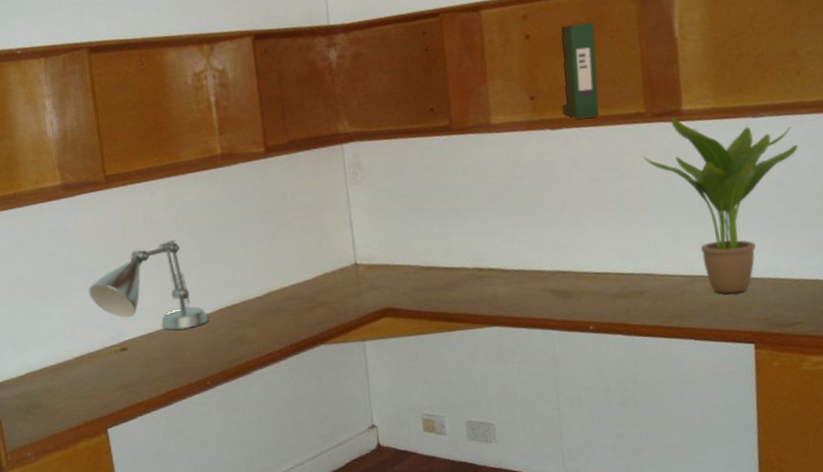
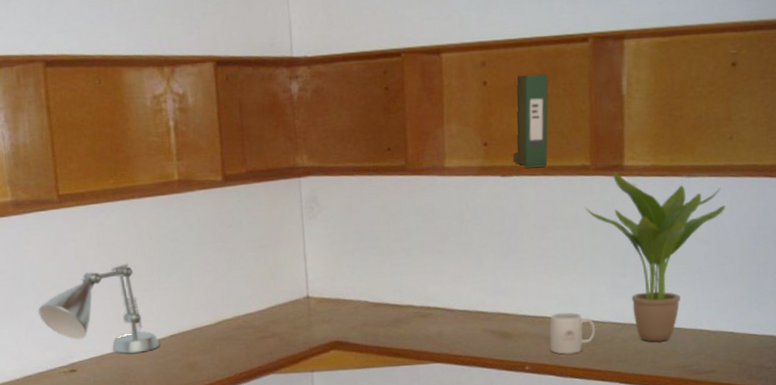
mug: none [612,266,664,312] -> present [549,312,596,355]

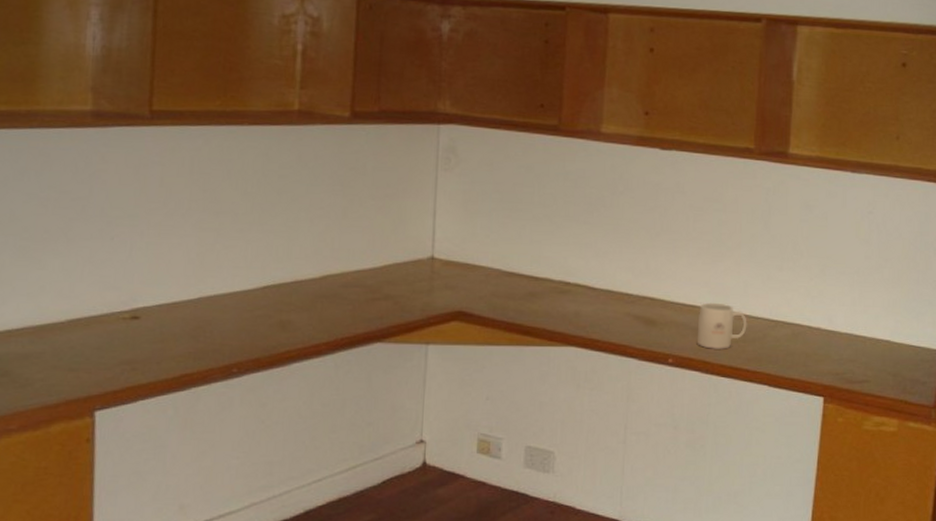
desk lamp: present [39,264,160,354] -> none [103,198,249,304]
binder: present [512,74,548,168] -> none [674,47,718,144]
potted plant: present [584,171,725,343] -> none [745,158,888,345]

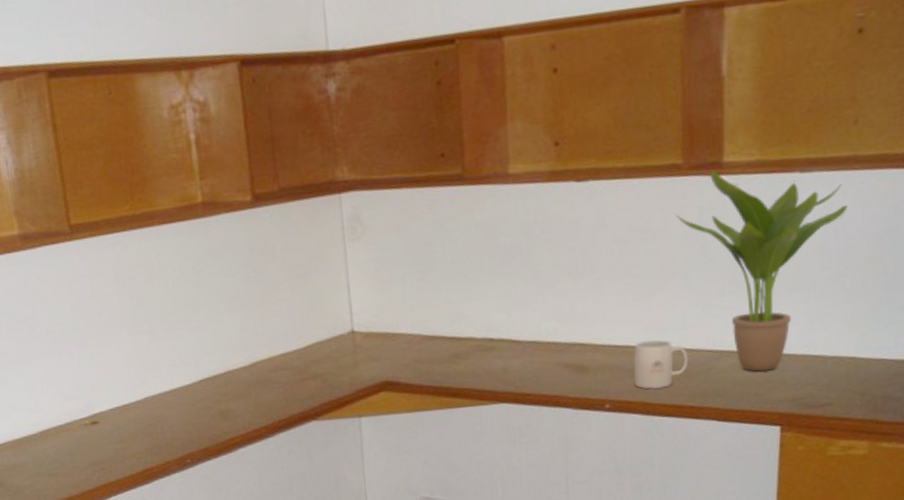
potted plant: none [745,158,888,345] -> present [675,169,847,372]

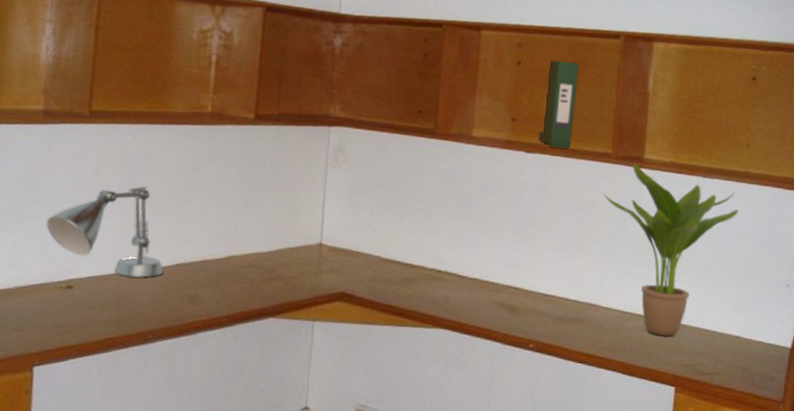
desk lamp: none [54,301,189,403] -> present [46,186,164,278]
binder: none [589,55,631,170] -> present [538,61,579,149]
mug: present [633,339,689,389] -> none [556,293,603,338]

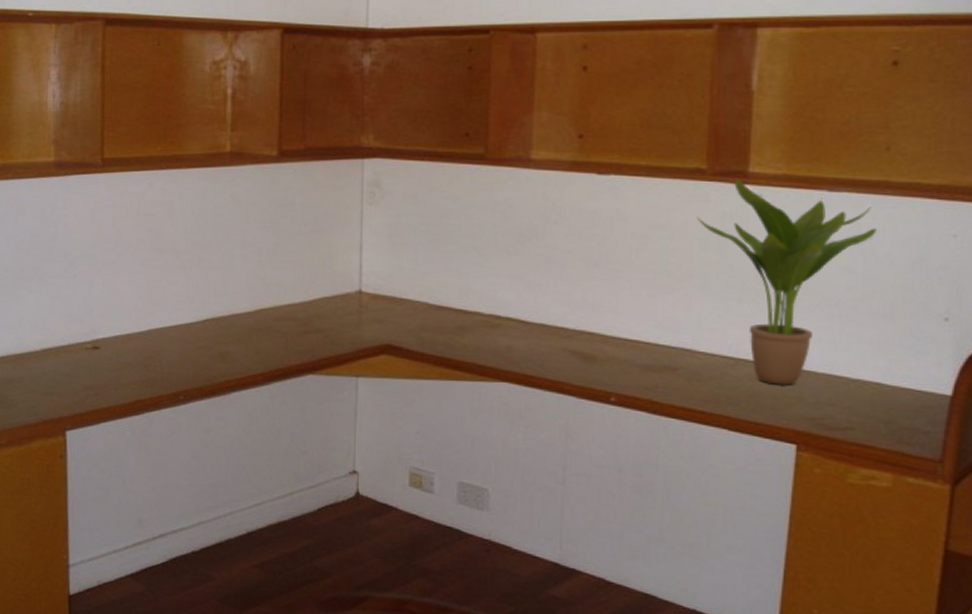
desk lamp: present [46,186,164,278] -> none [68,238,192,336]
binder: present [538,61,579,149] -> none [612,62,661,166]

